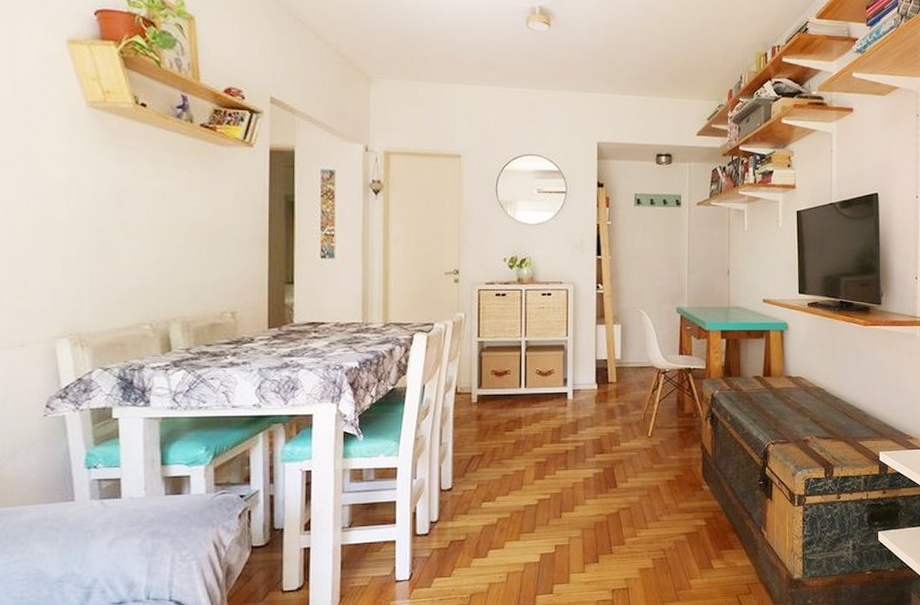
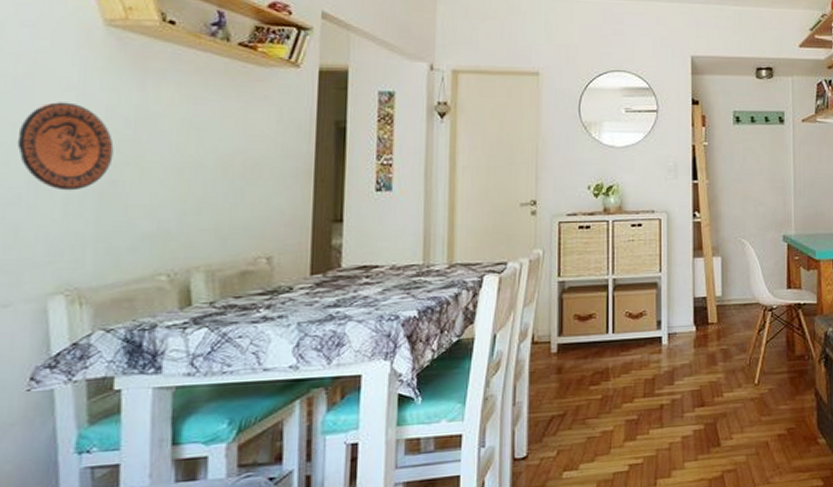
decorative plate: none [22,174,101,251] -> present [17,102,114,191]

